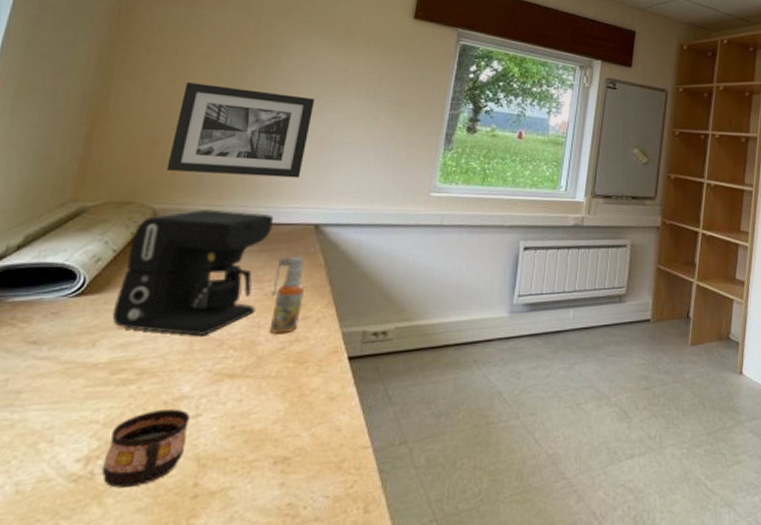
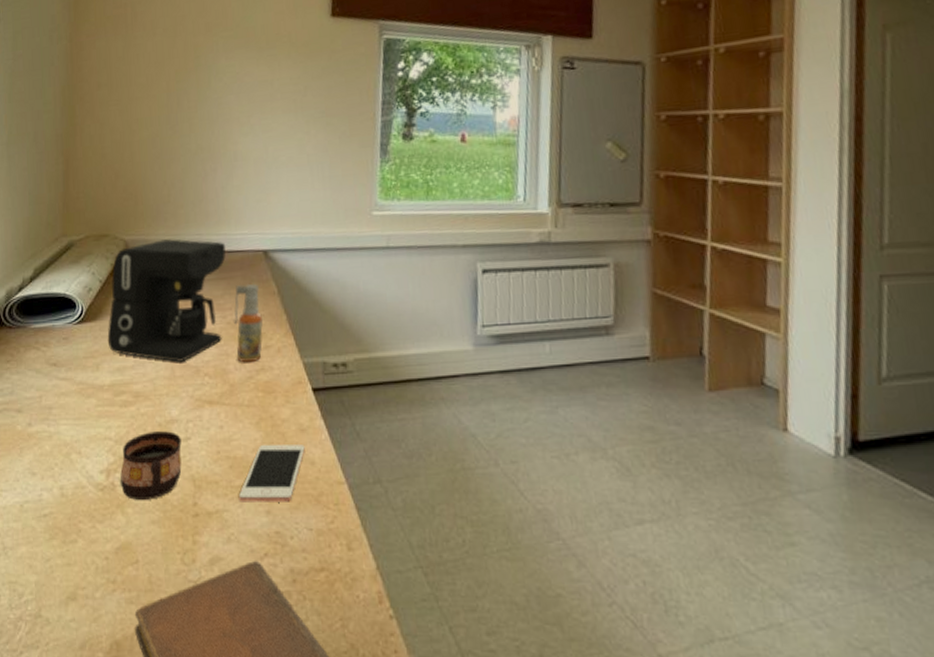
wall art: present [166,81,315,178] -> none [129,113,247,204]
cell phone: none [249,413,332,478] -> present [238,444,305,502]

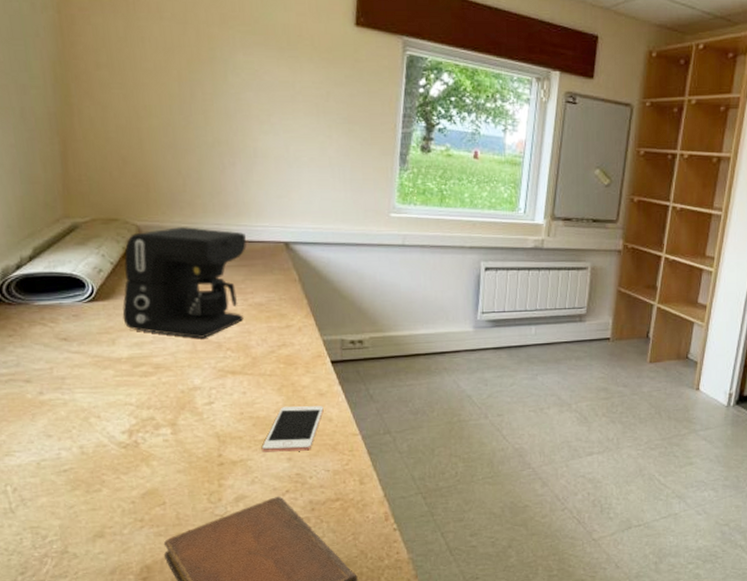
cup: present [120,431,182,501] -> none [143,397,206,455]
spray bottle: present [234,283,263,363] -> none [255,271,284,340]

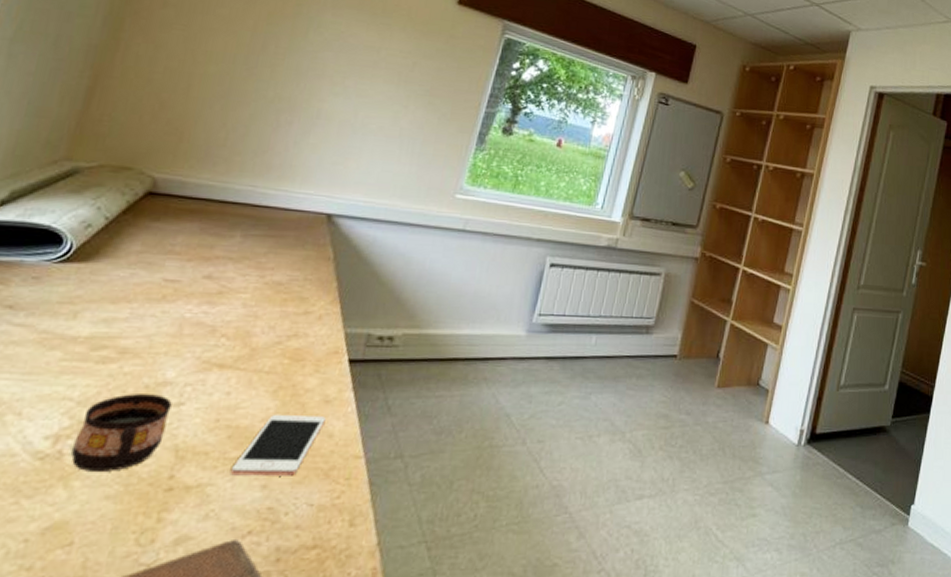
coffee maker: present [122,227,246,338] -> none [97,184,283,319]
cup: none [143,397,206,455] -> present [70,394,172,473]

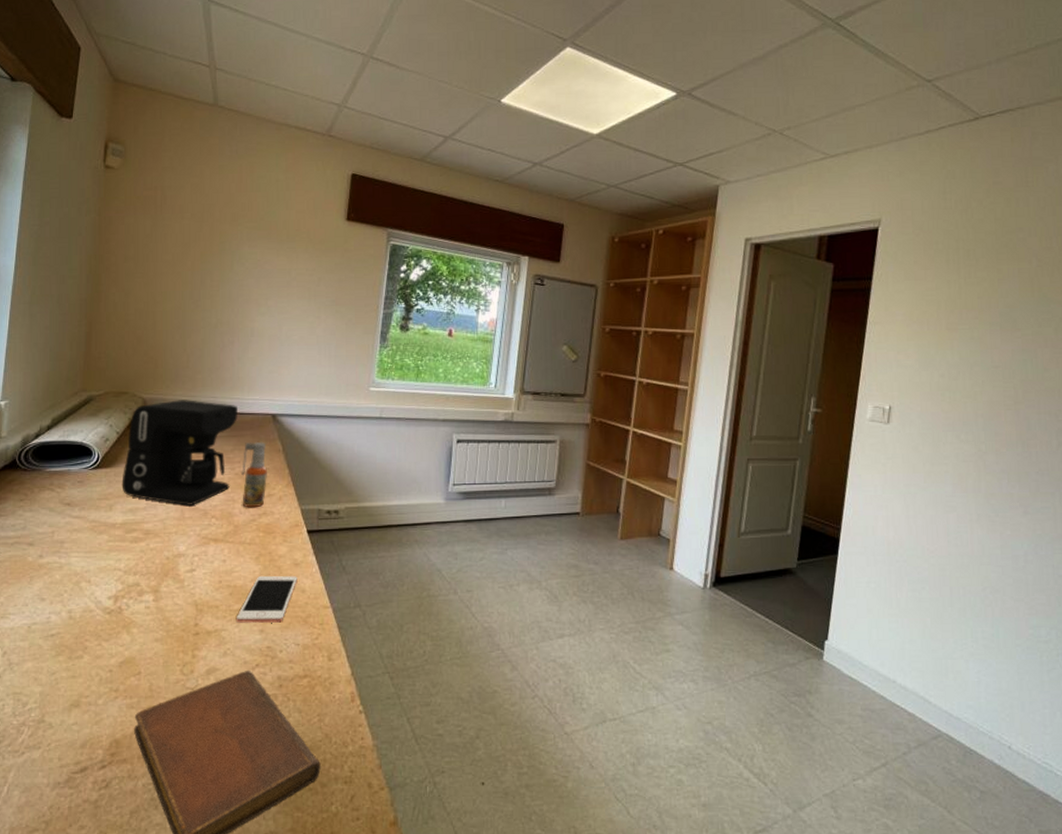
cup: present [70,394,172,473] -> none [127,564,187,623]
coffee maker: none [97,184,283,319] -> present [121,400,238,505]
spray bottle: none [267,245,312,328] -> present [242,441,267,508]

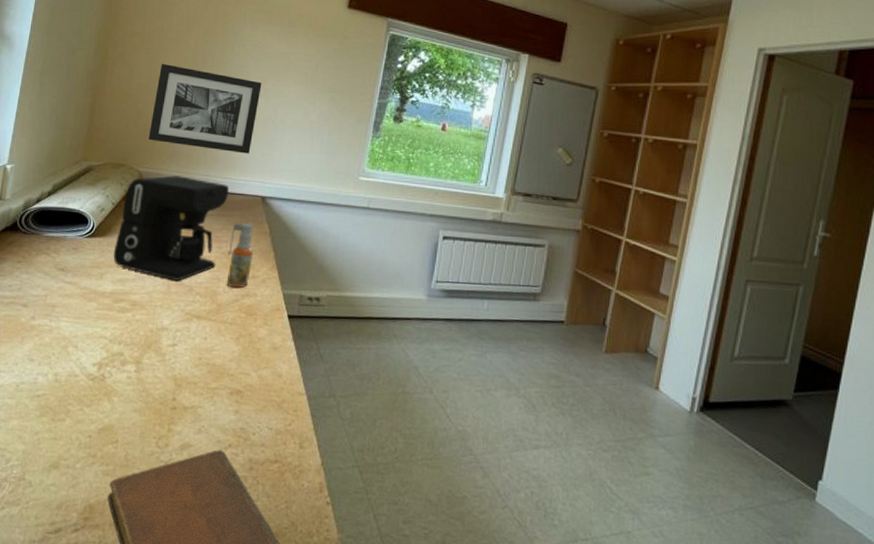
wall art: none [150,286,264,373] -> present [148,63,262,154]
cell phone: present [236,575,297,623] -> none [212,356,275,405]

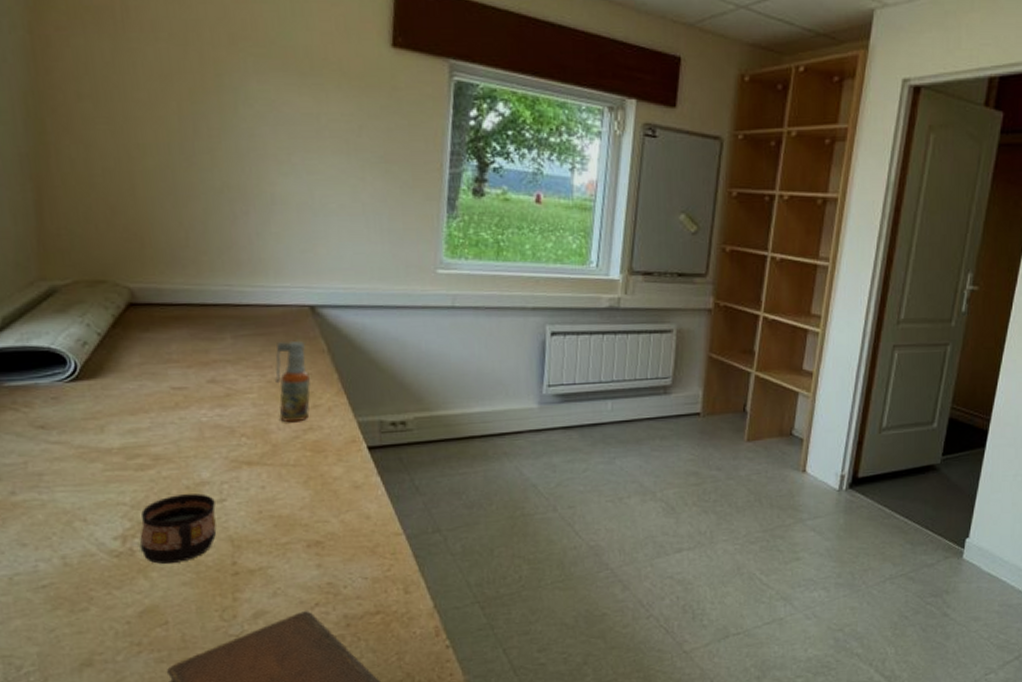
cup: none [109,335,169,393] -> present [139,493,217,564]
coffee maker: present [113,175,229,281] -> none [112,289,264,423]
wall art: present [148,63,262,154] -> none [131,136,287,253]

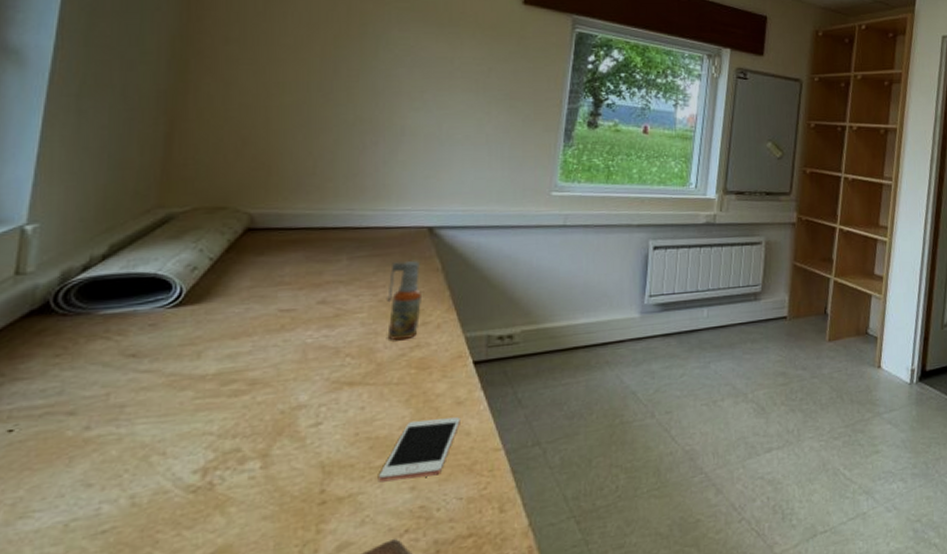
cup: present [139,493,217,564] -> none [221,418,310,498]
cell phone: none [284,501,360,558] -> present [377,417,460,483]

